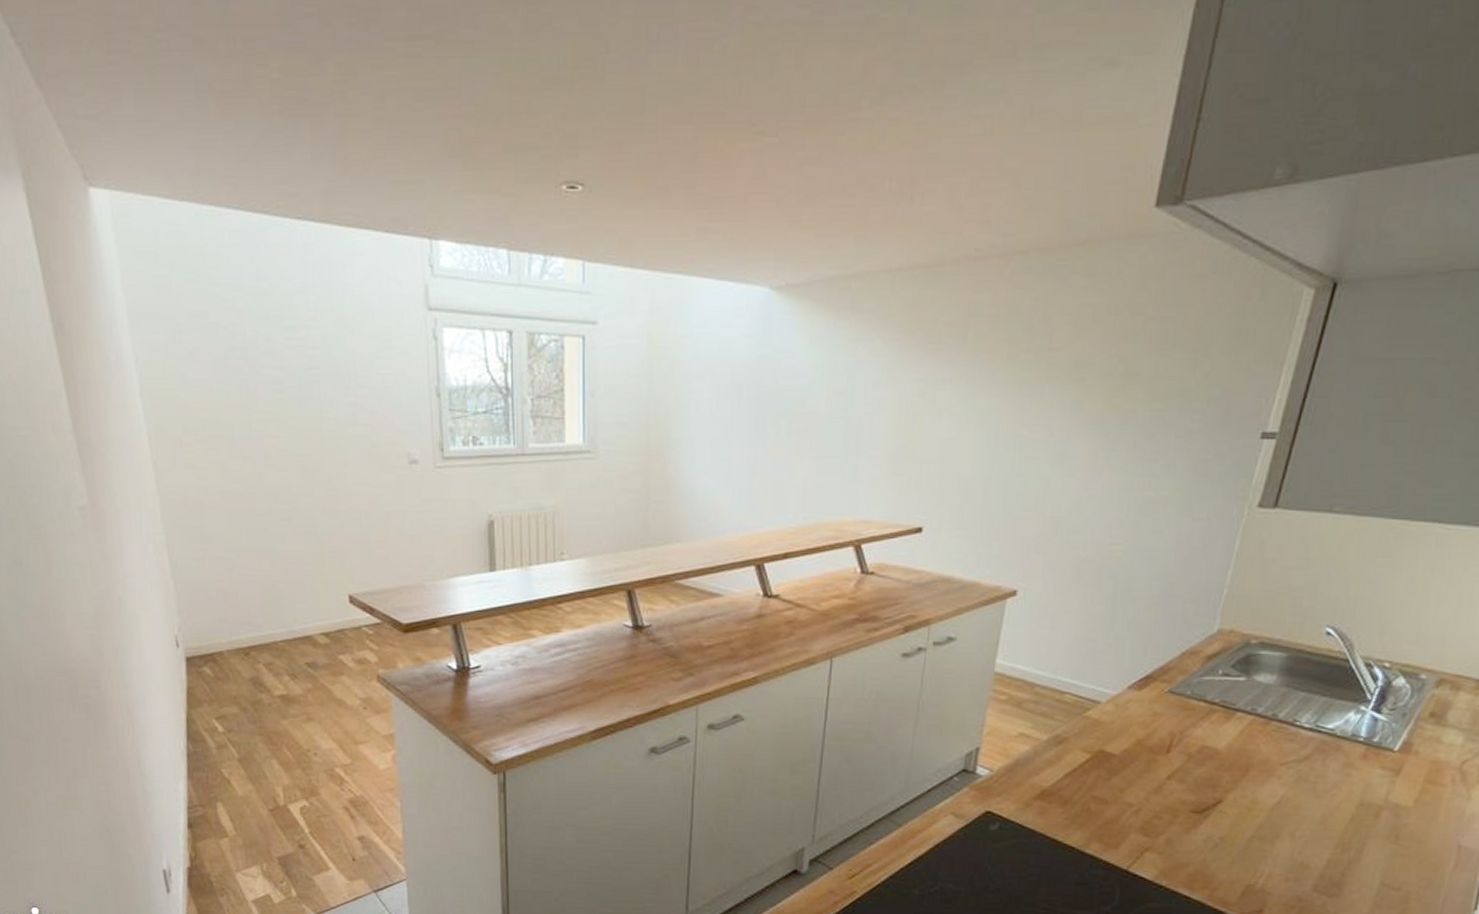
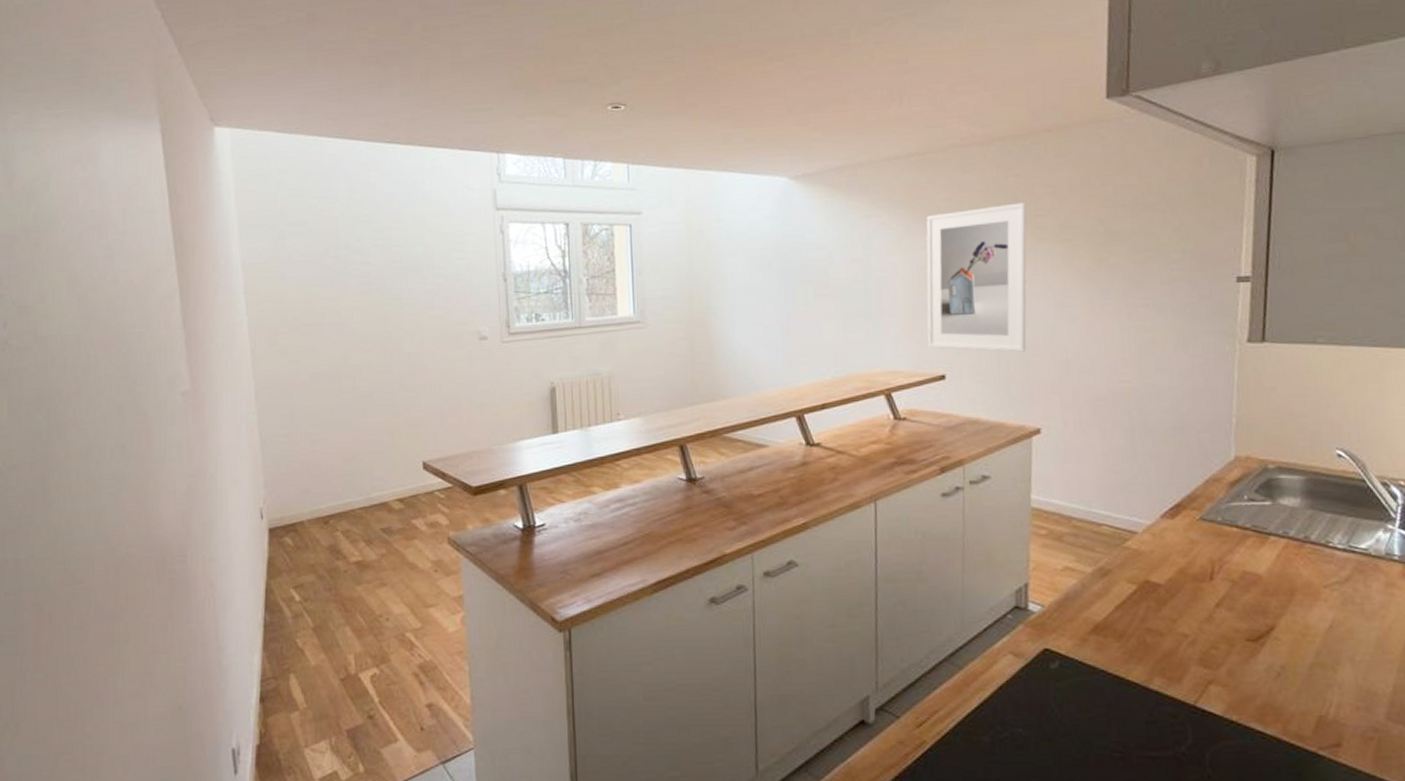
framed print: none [906,332,1041,506] -> present [926,202,1027,352]

